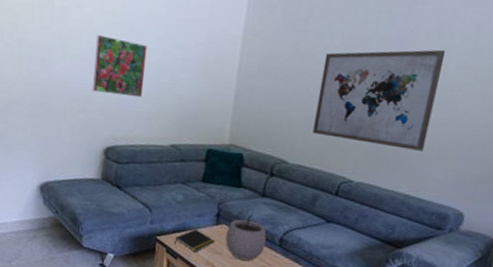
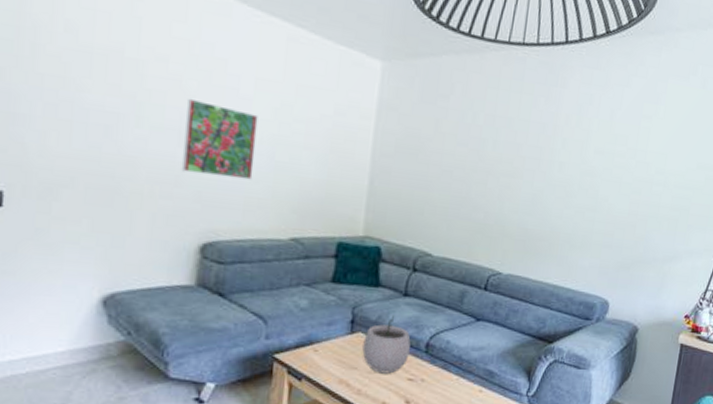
notepad: present [174,229,215,253] -> none [298,342,350,370]
wall art: present [312,49,446,151] -> none [458,133,585,239]

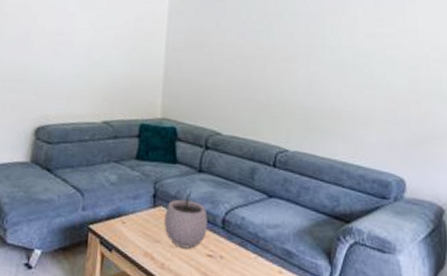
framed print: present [181,98,258,180] -> none [24,18,80,75]

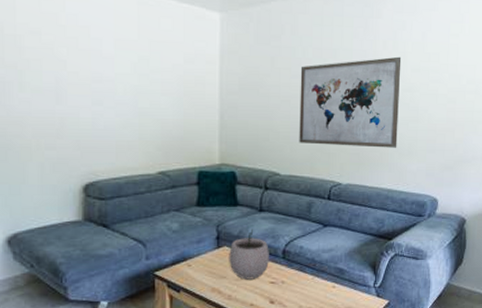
wall art: none [242,21,352,116] -> present [299,56,402,148]

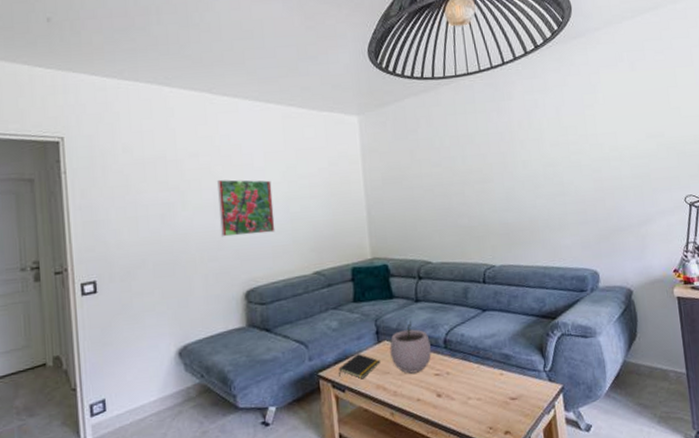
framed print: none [60,62,121,126] -> present [217,179,276,237]
notepad: none [175,257,218,282] -> present [338,354,381,379]
wall art: present [299,56,402,148] -> none [439,134,547,230]

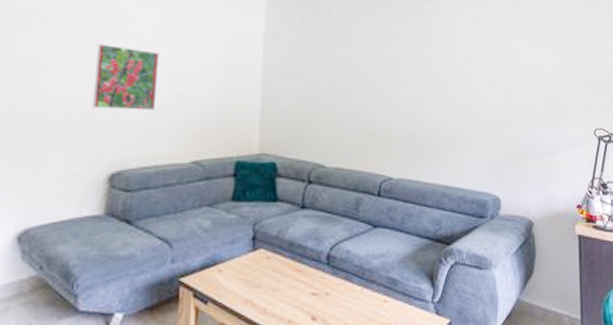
notepad: present [338,354,381,379] -> none [203,261,253,291]
plant pot: present [390,320,431,374] -> none [265,228,312,290]

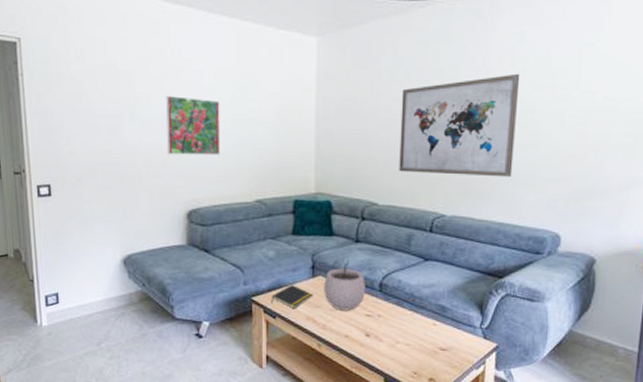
notepad: none [203,261,253,291] -> present [271,285,313,309]
plant pot: none [265,228,312,290] -> present [324,259,365,311]
wall art: none [346,43,454,139] -> present [399,73,520,177]

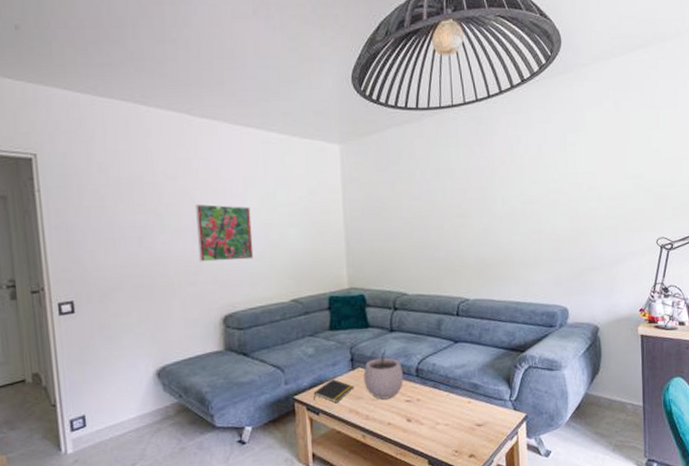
wall art: present [399,73,520,177] -> none [420,170,522,263]

